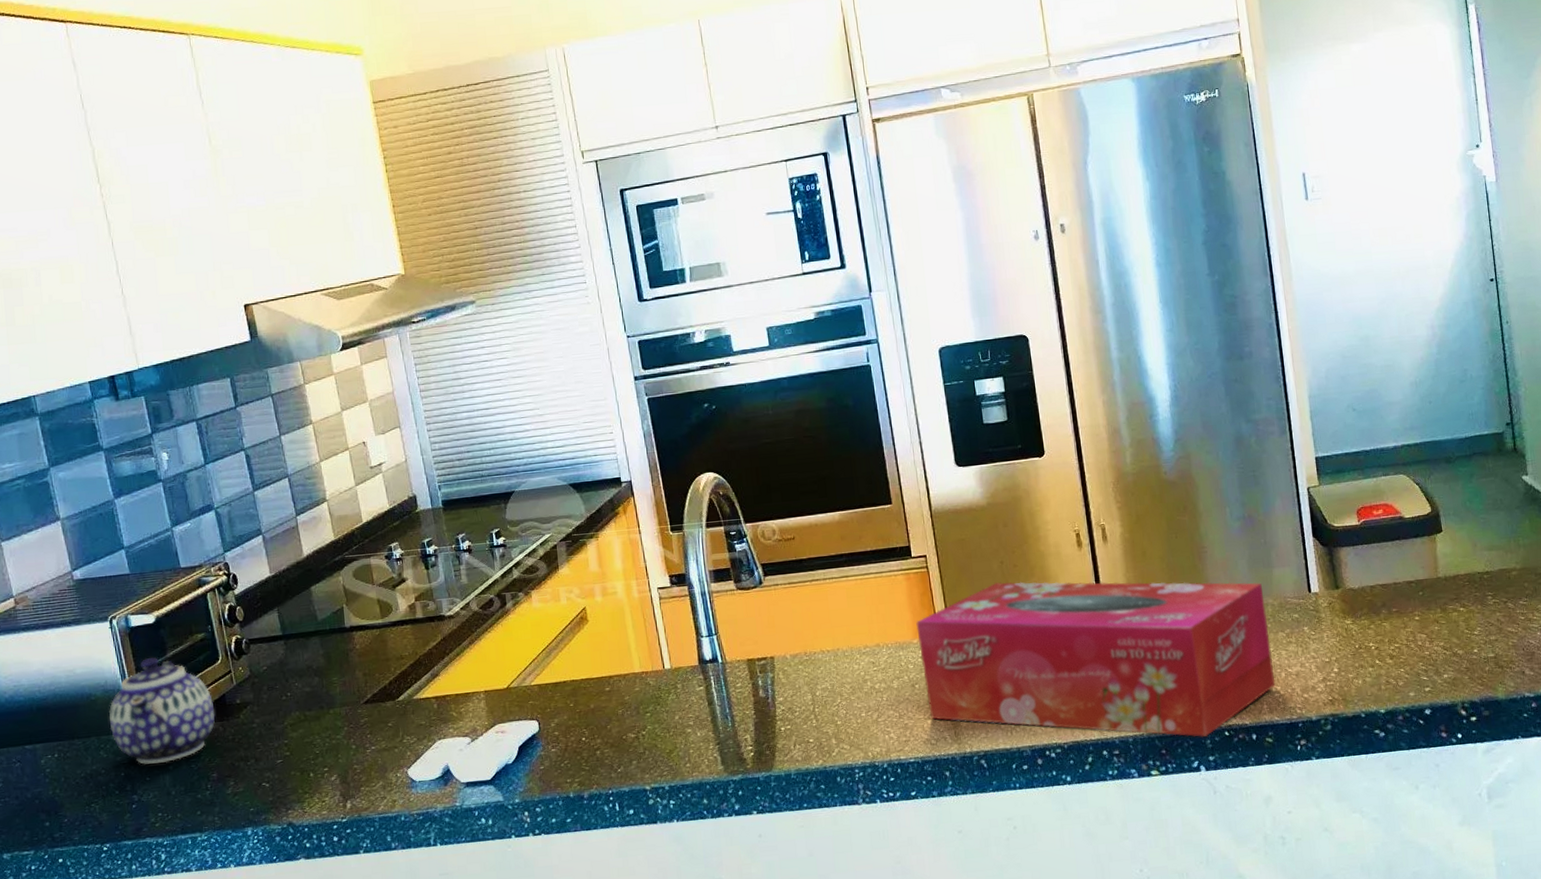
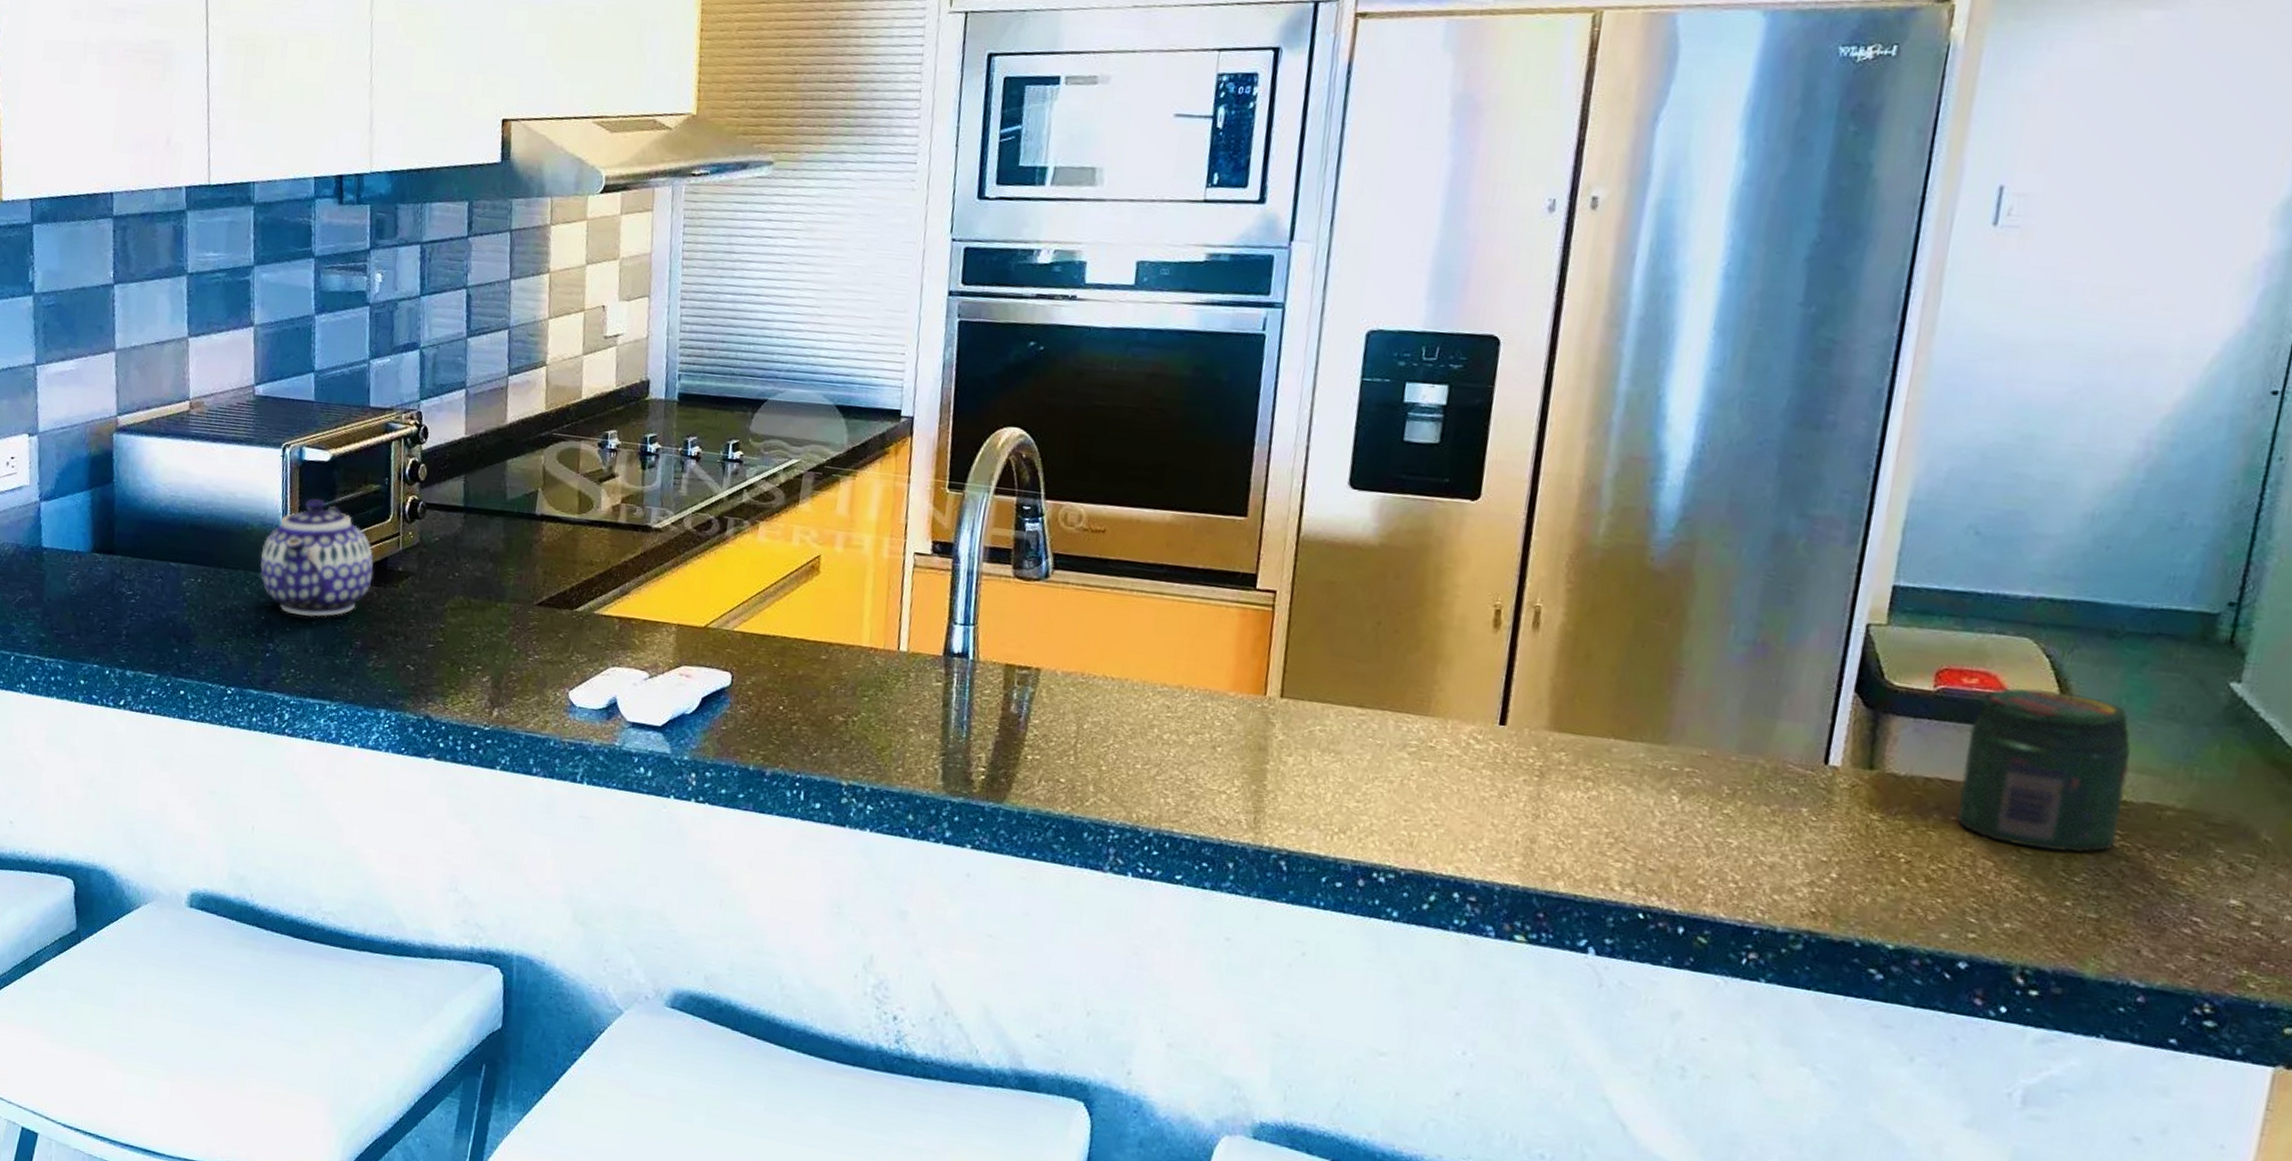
tissue box: present [916,581,1276,738] -> none [1227,645,1754,913]
jar: none [1387,506,1490,619] -> present [1957,687,2131,852]

